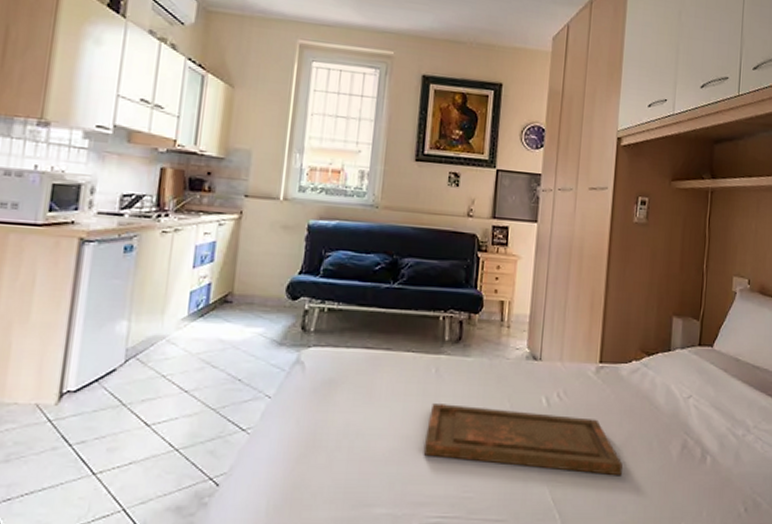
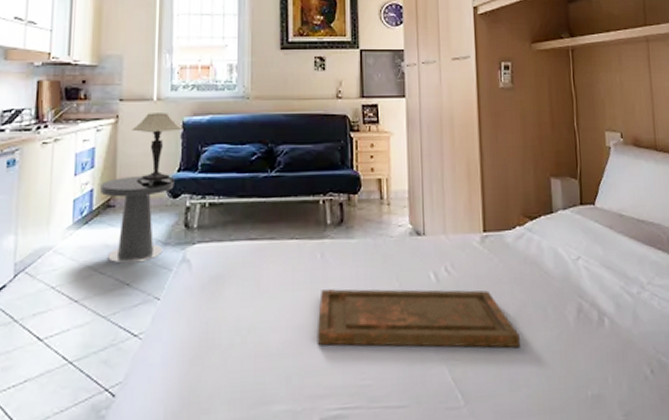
side table: none [218,273,295,360] -> present [100,175,174,264]
table lamp: none [254,212,309,284] -> present [131,113,184,185]

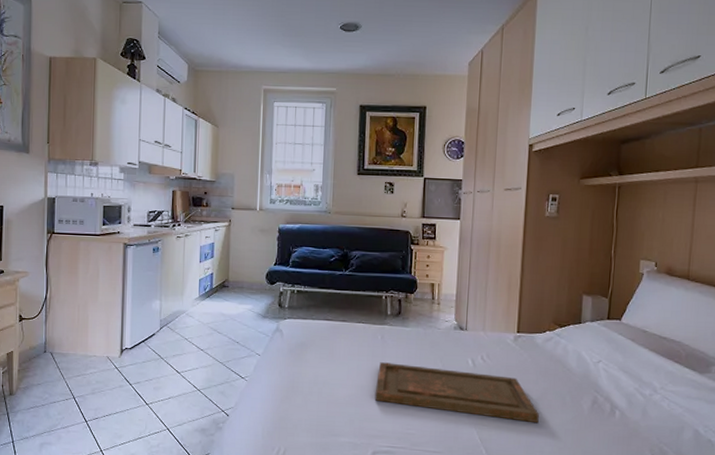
side table: present [100,175,174,264] -> none [218,265,272,328]
table lamp: present [131,113,184,185] -> none [240,219,279,273]

